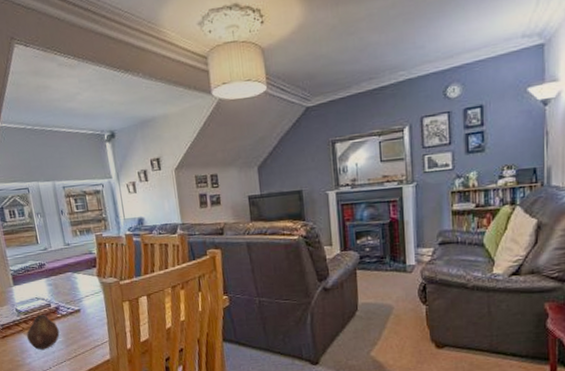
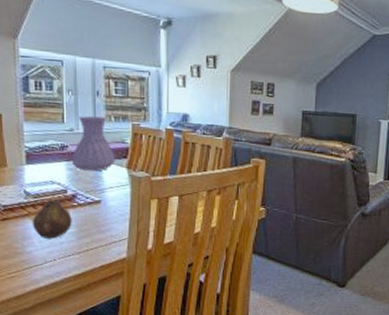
vase: none [49,233,87,285] -> present [72,116,116,171]

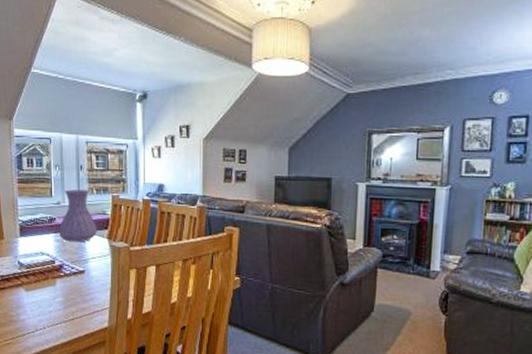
fruit: present [32,199,72,239] -> none [25,270,59,308]

